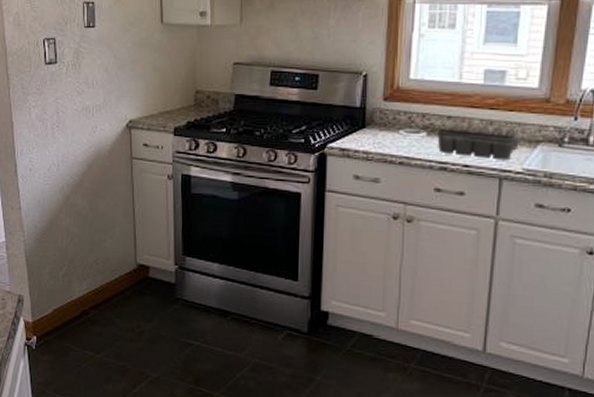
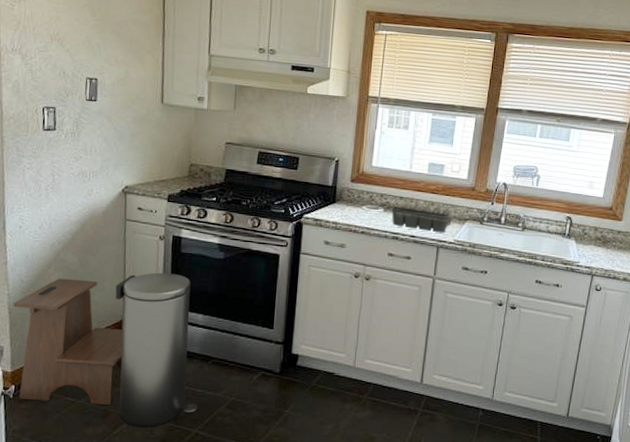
step stool: none [29,224,138,361] -> present [13,278,124,405]
pedal bin: none [126,216,218,388] -> present [115,272,198,427]

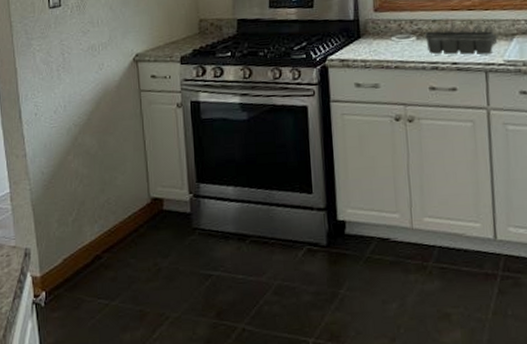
step stool: present [13,278,124,405] -> none [36,163,154,308]
pedal bin: present [115,272,198,427] -> none [138,143,241,327]

